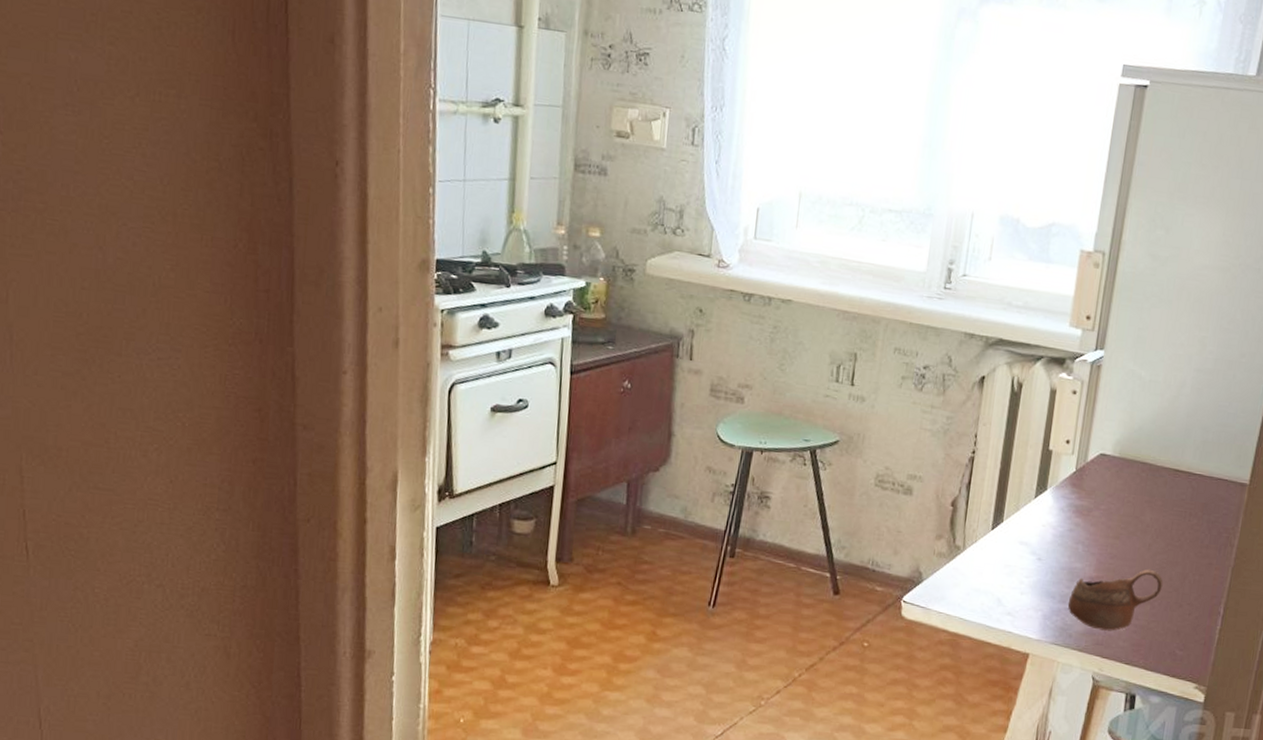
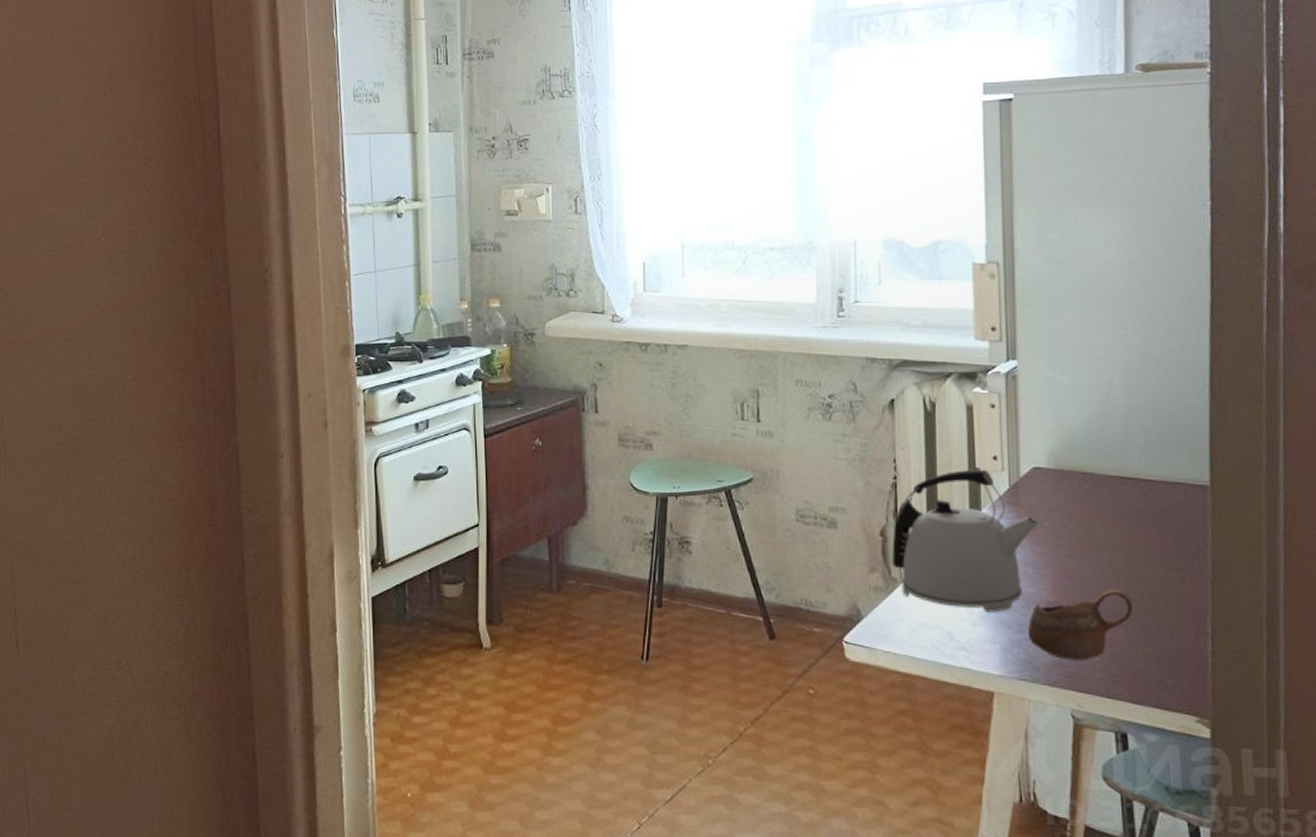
kettle: none [958,450,1096,584] -> present [892,469,1039,613]

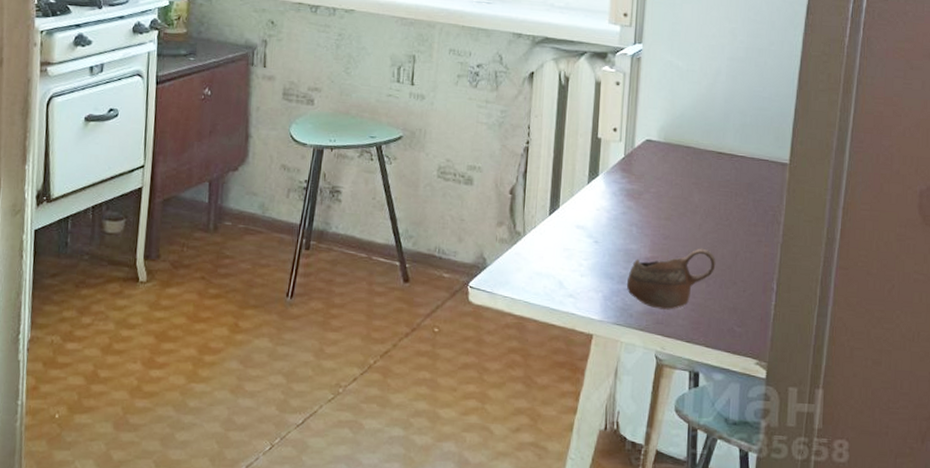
kettle: present [892,469,1039,613] -> none [518,138,646,266]

